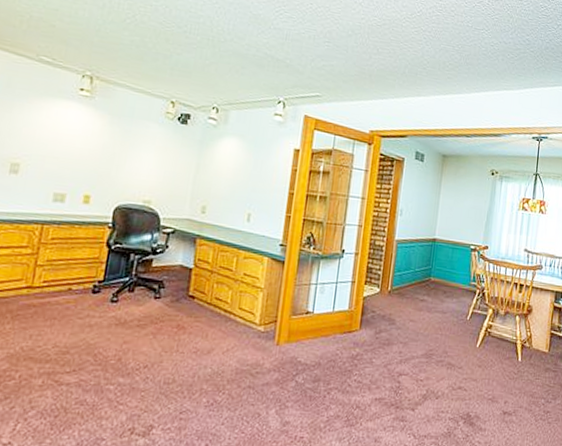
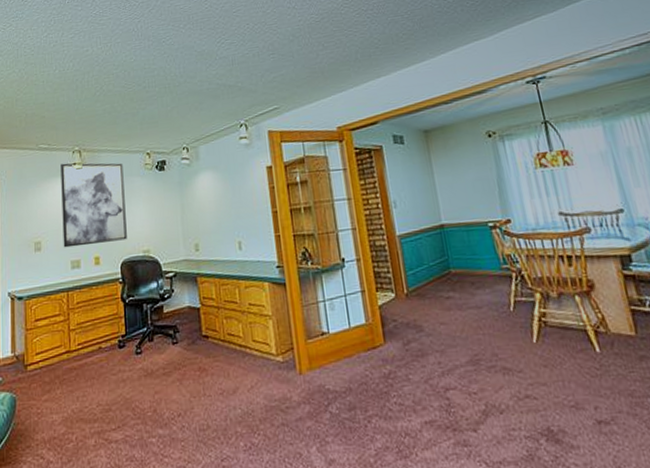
wall art: none [47,84,141,185] -> present [60,163,127,248]

